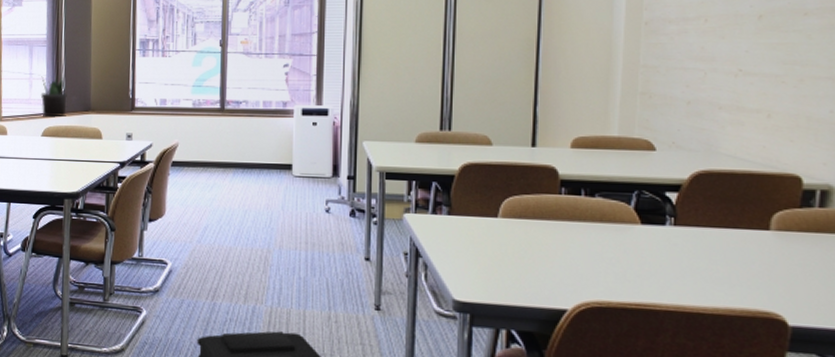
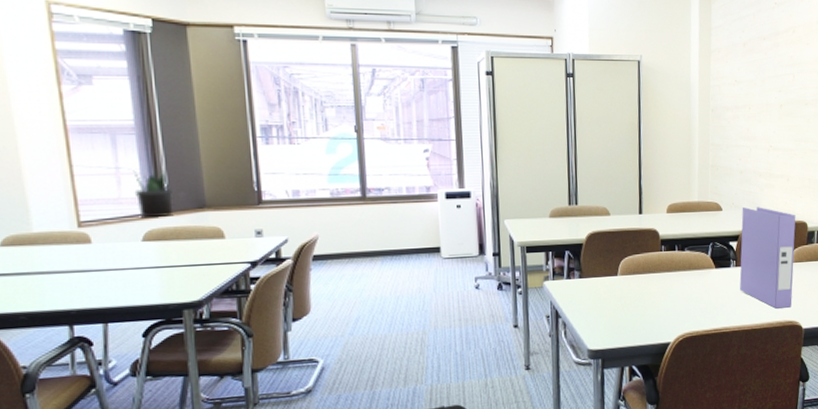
binder: none [680,149,782,293] -> present [739,207,796,309]

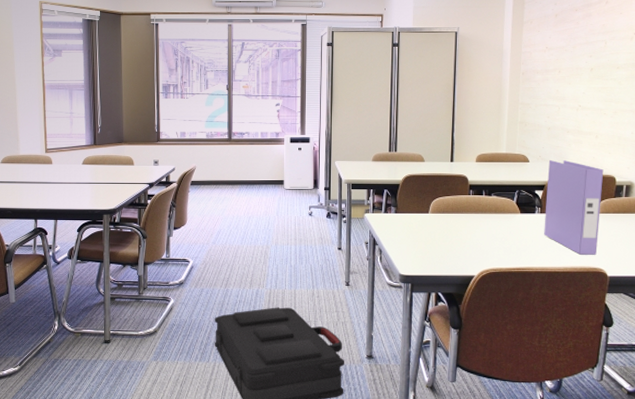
planter: present [133,169,174,219] -> none [80,115,103,149]

